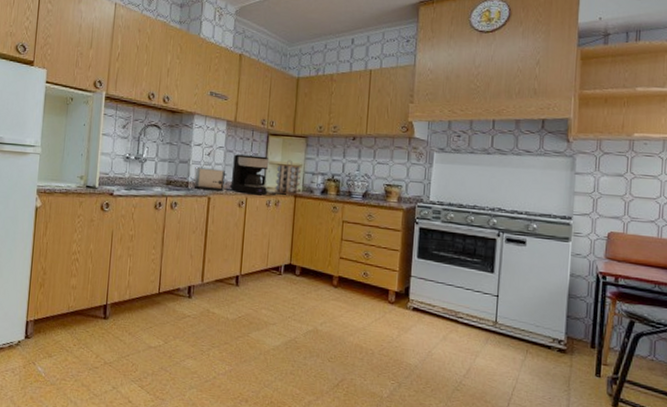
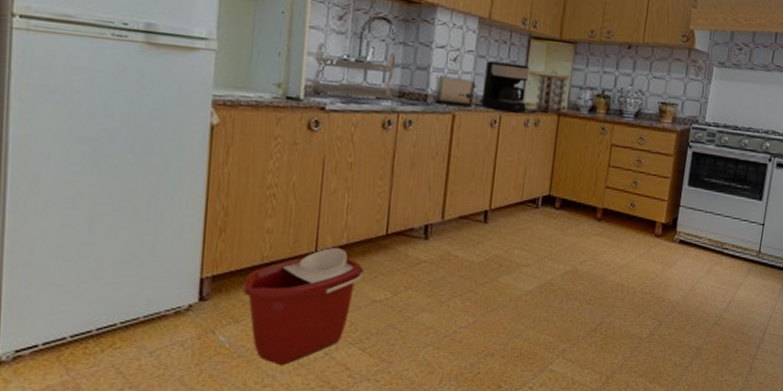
bucket: none [55,302,142,394] -> present [243,248,364,365]
dish rack: none [104,145,164,188] -> present [312,42,396,102]

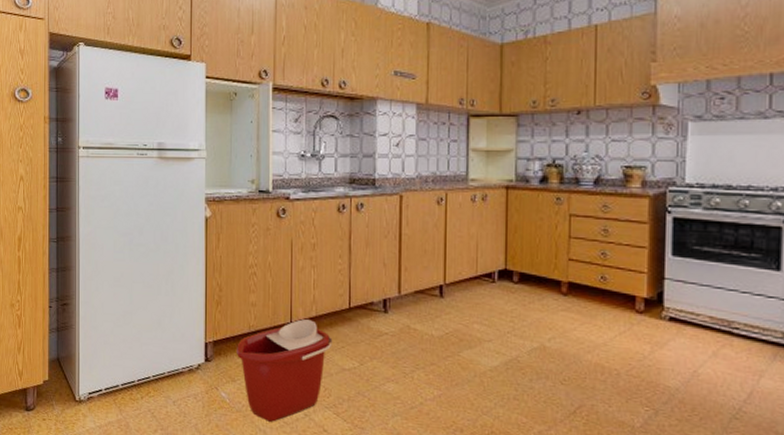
dish rack: present [312,42,396,102] -> none [278,143,345,188]
toaster: present [434,76,478,108] -> none [381,161,421,188]
coffee maker: present [471,60,538,115] -> none [416,142,484,190]
spice rack: present [535,70,569,114] -> none [481,144,514,187]

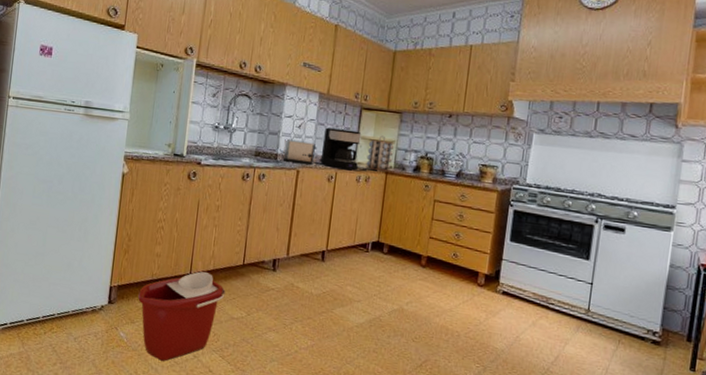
toaster: none [381,161,421,188] -> present [282,139,318,165]
coffee maker: none [416,142,484,190] -> present [312,127,368,172]
spice rack: none [481,144,514,187] -> present [365,135,395,172]

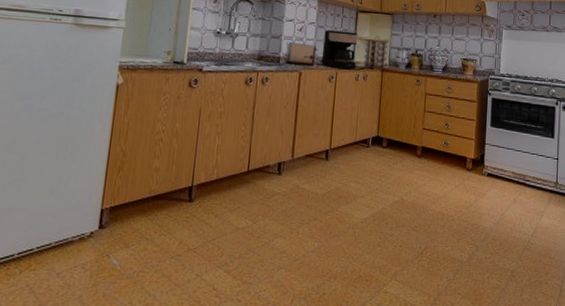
bucket: present [138,271,226,361] -> none [134,183,230,286]

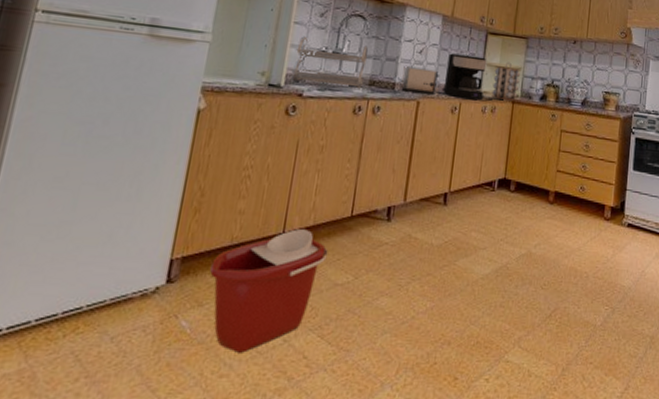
bucket: none [134,183,230,286] -> present [210,229,328,353]
dish rack: none [193,20,256,63] -> present [292,36,368,89]

